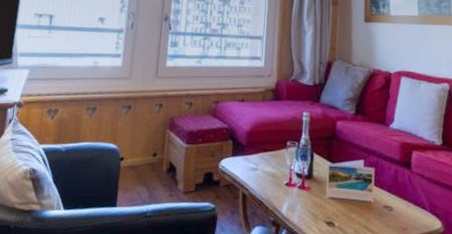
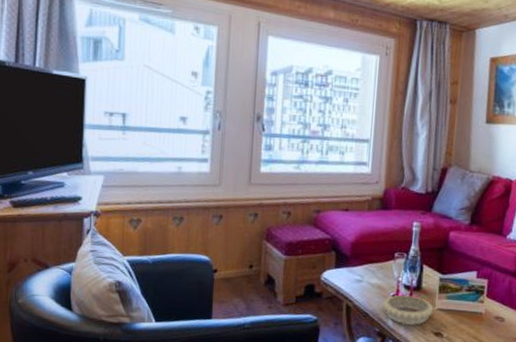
decorative bowl: none [277,183,325,215] -> present [383,295,434,326]

